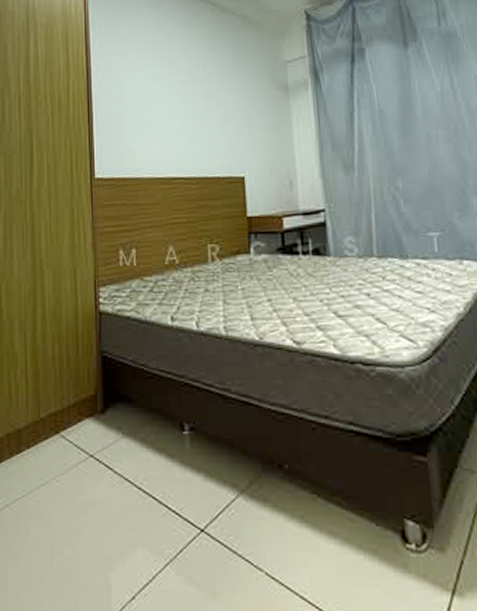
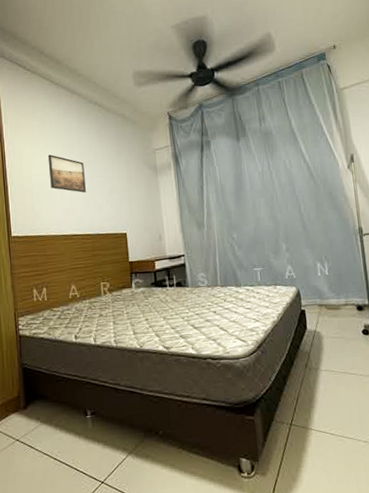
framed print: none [144,70,192,122] -> present [47,154,86,193]

